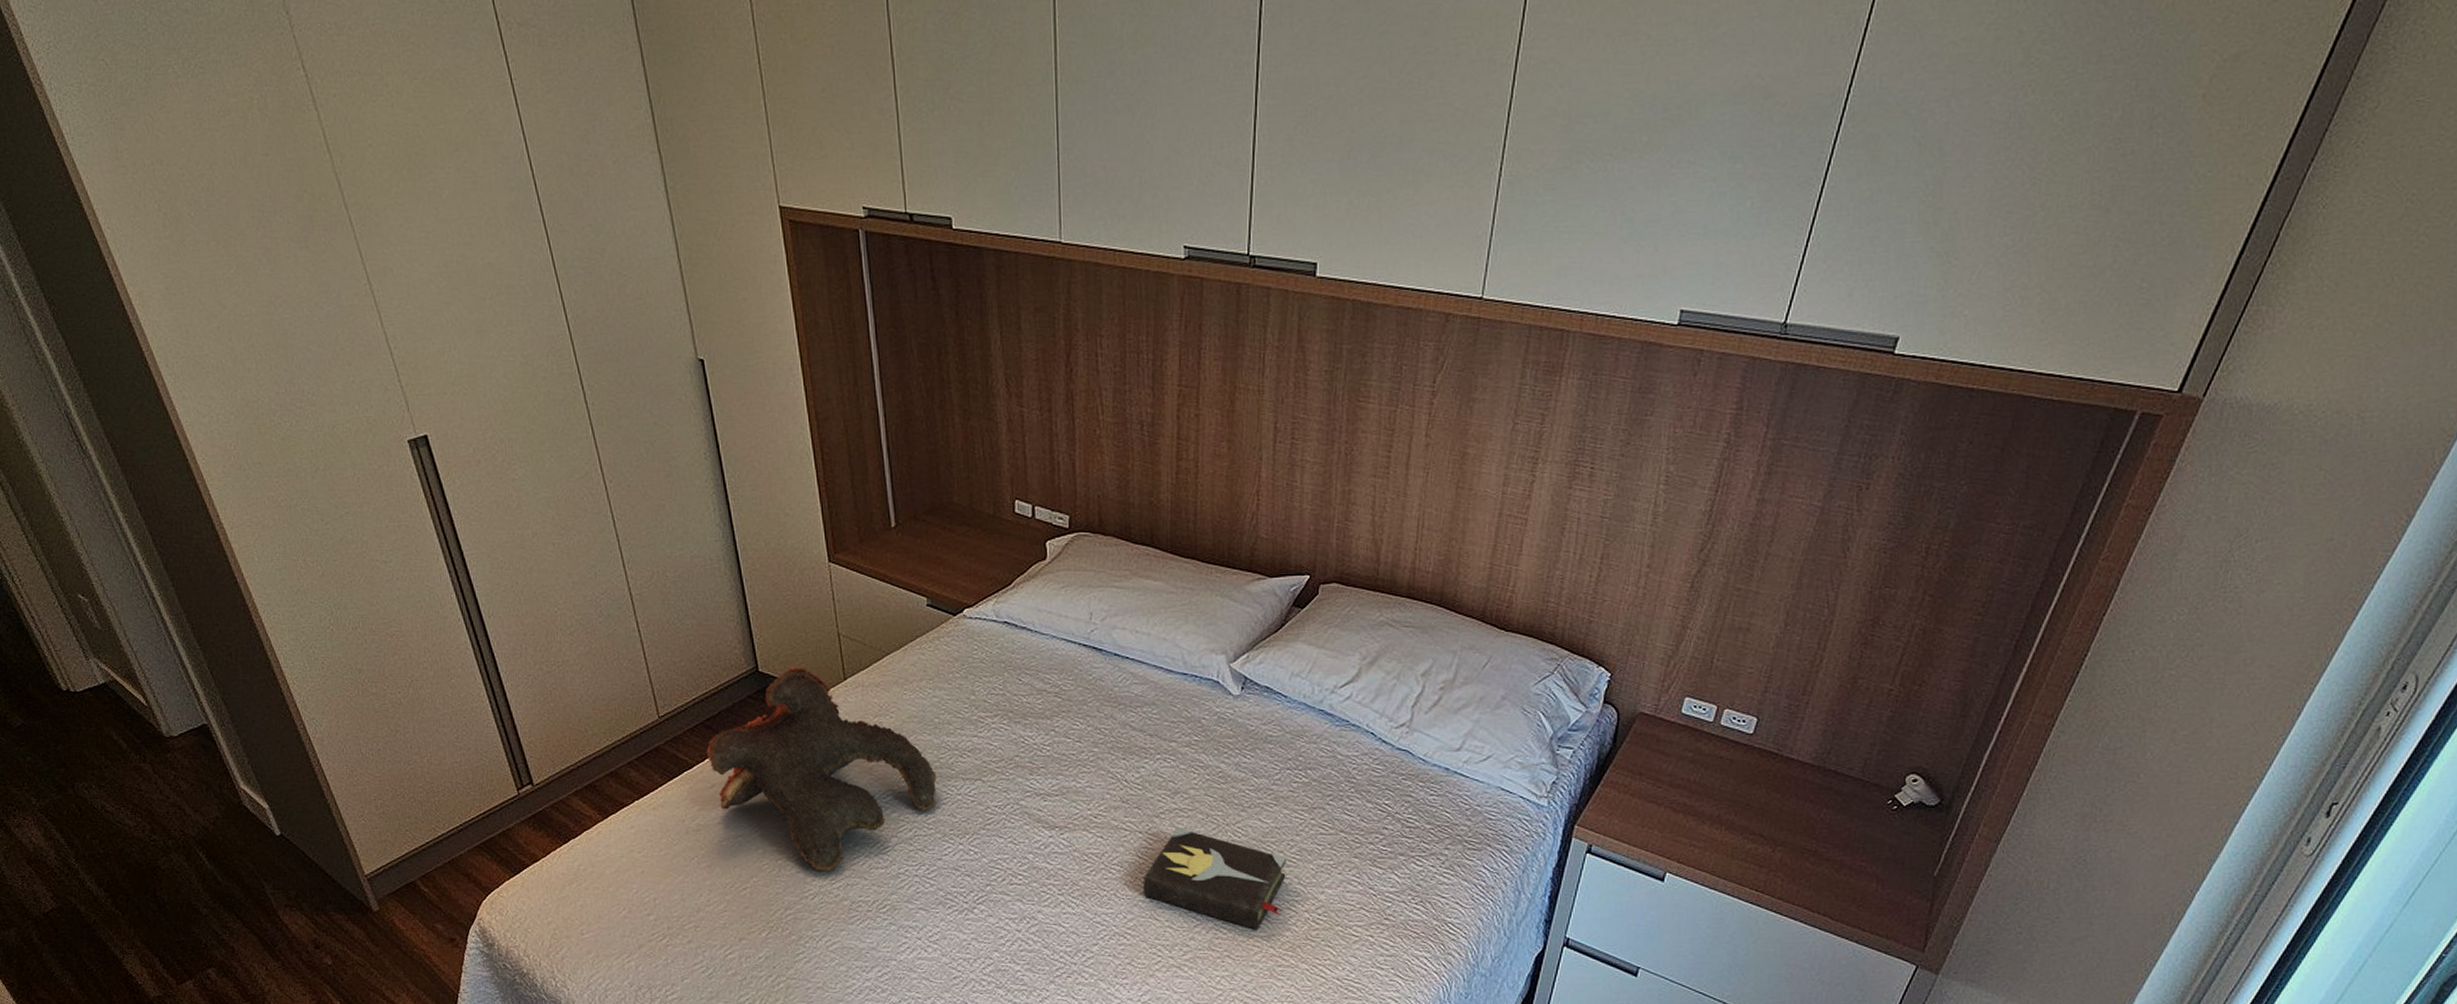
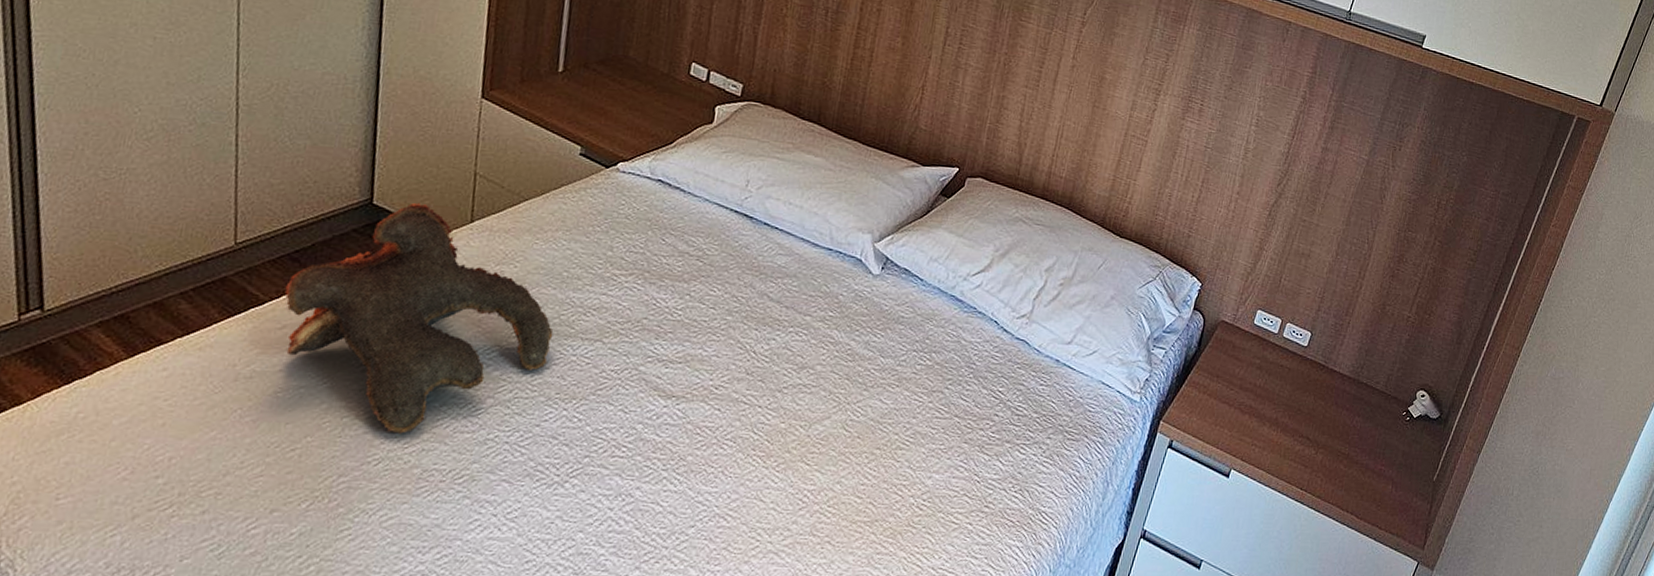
hardback book: present [1143,826,1287,930] -> none [753,402,901,515]

